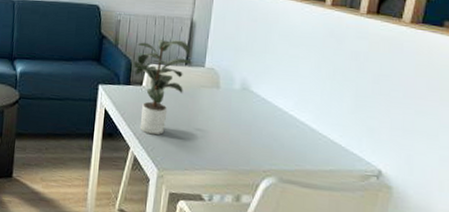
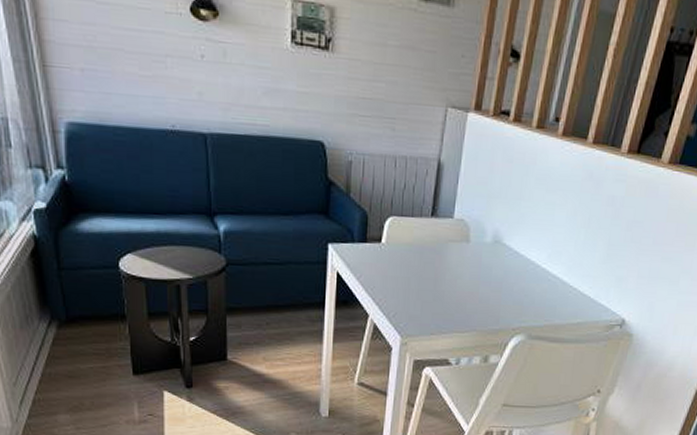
potted plant: present [133,39,193,136] -> none [369,184,440,299]

